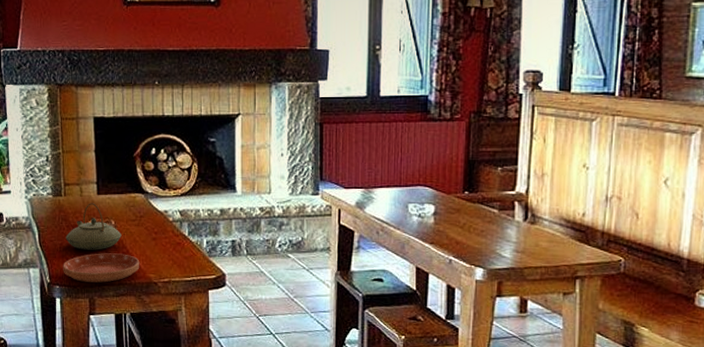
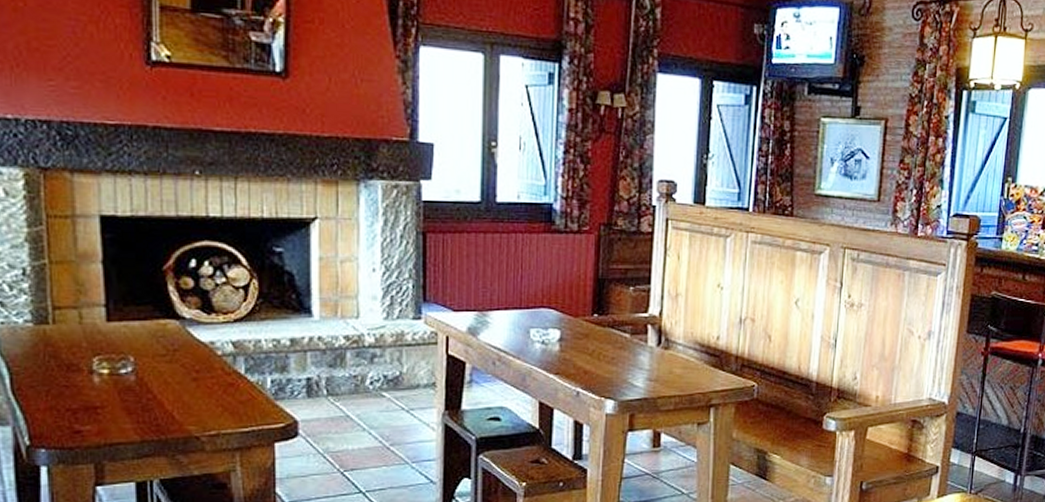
saucer: present [63,253,140,283] -> none [51,400,174,442]
teapot: present [65,203,122,250] -> none [55,333,145,398]

